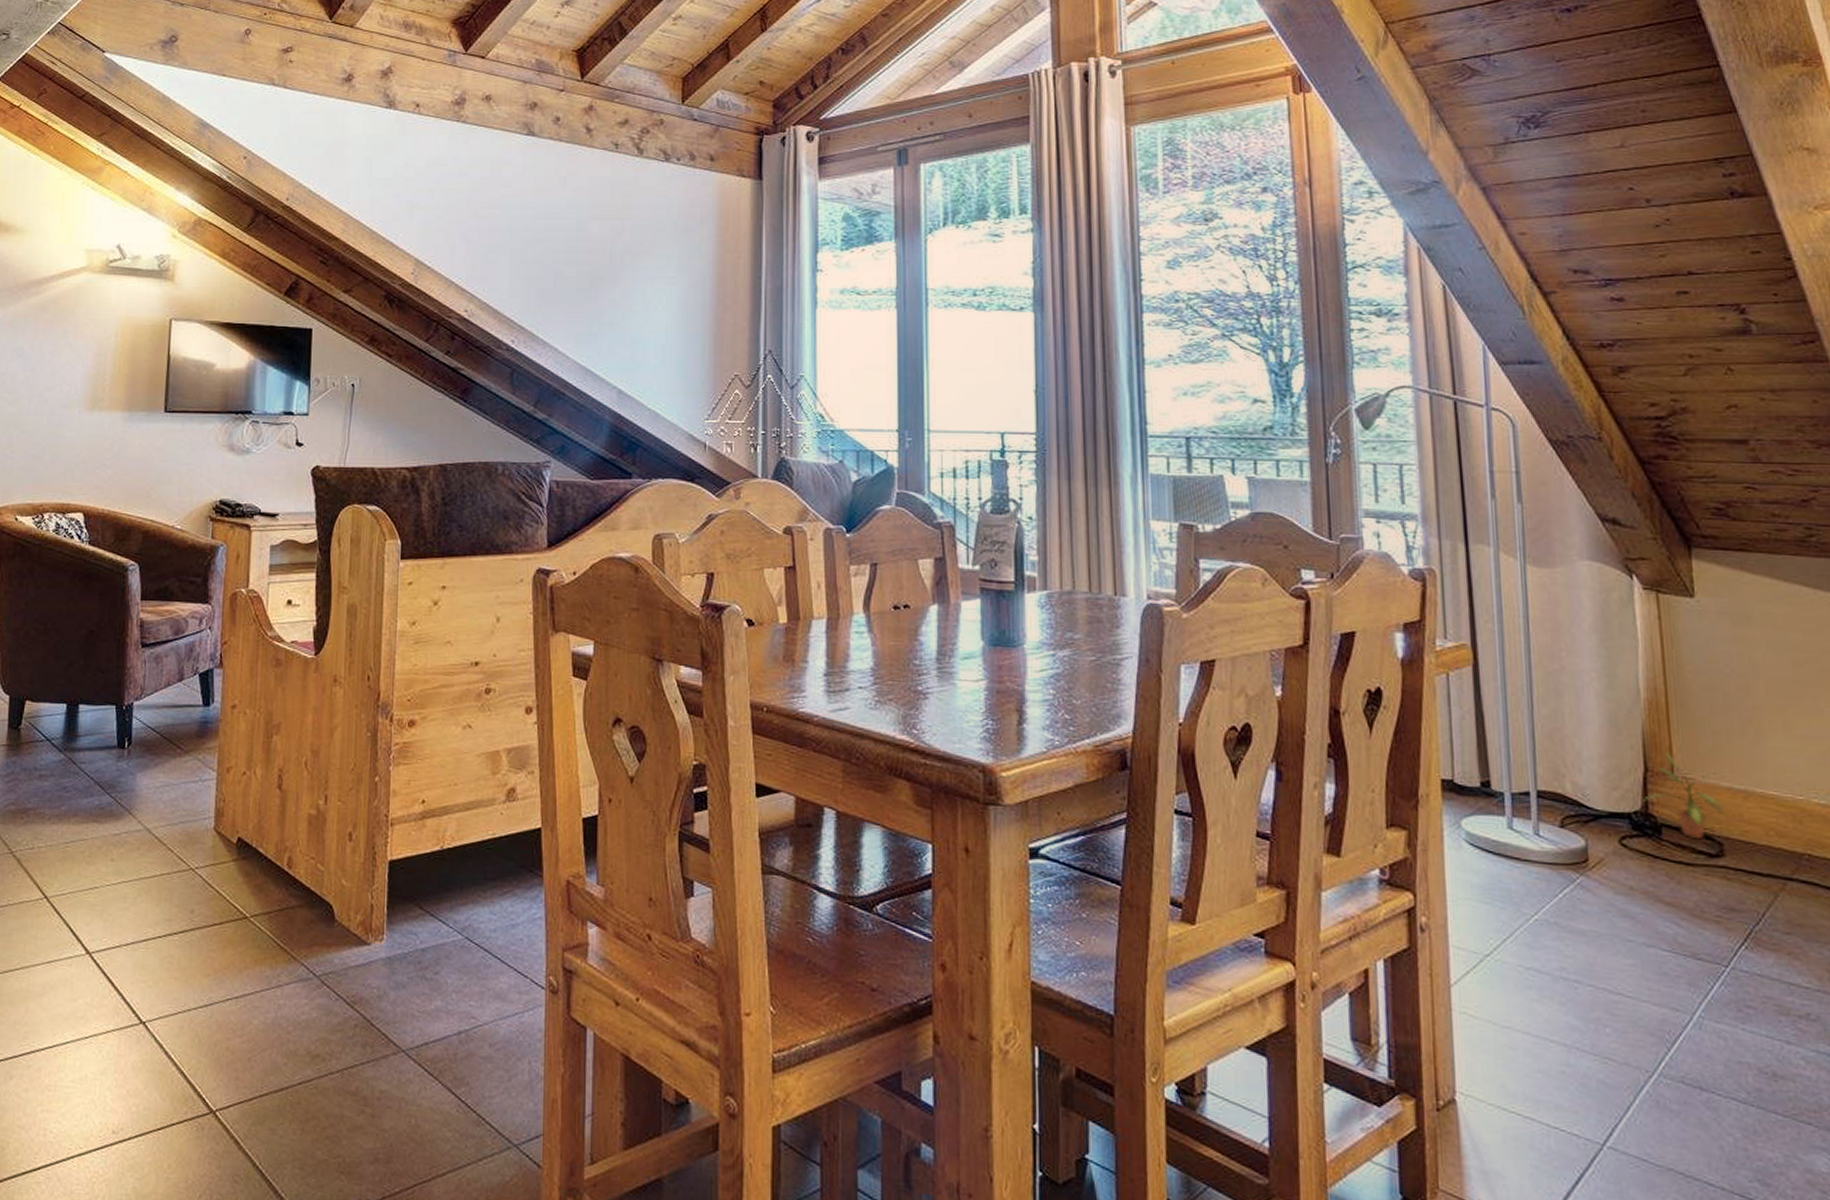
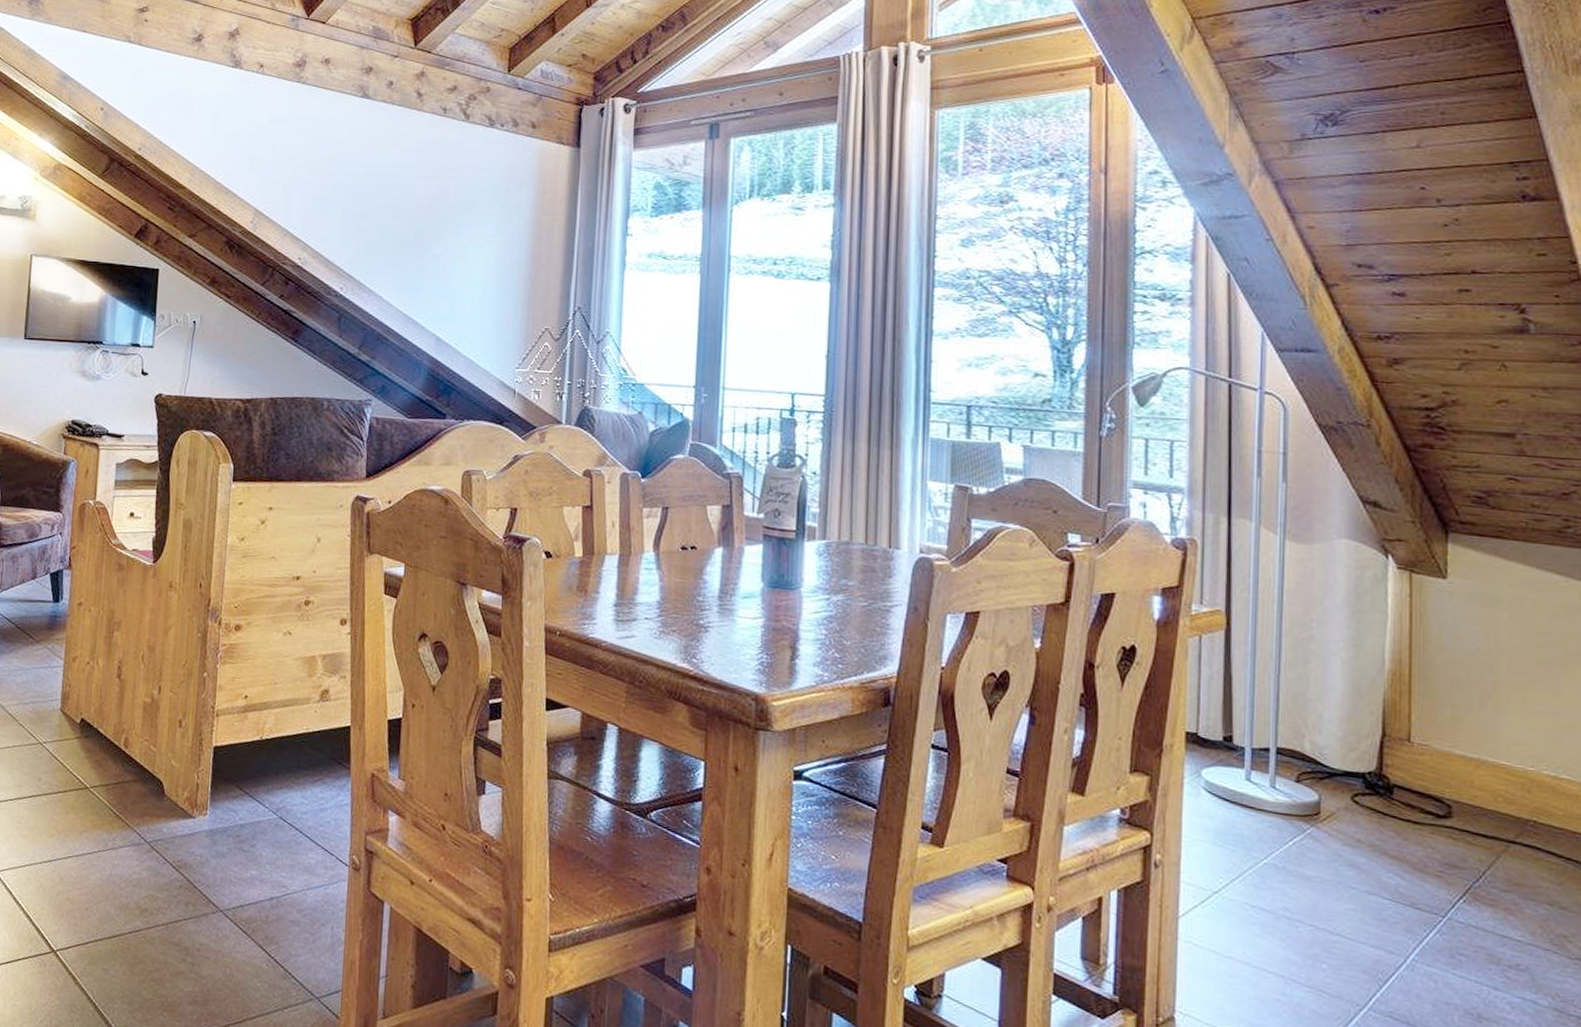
potted plant: present [1642,750,1727,840] -> none [1377,718,1458,801]

